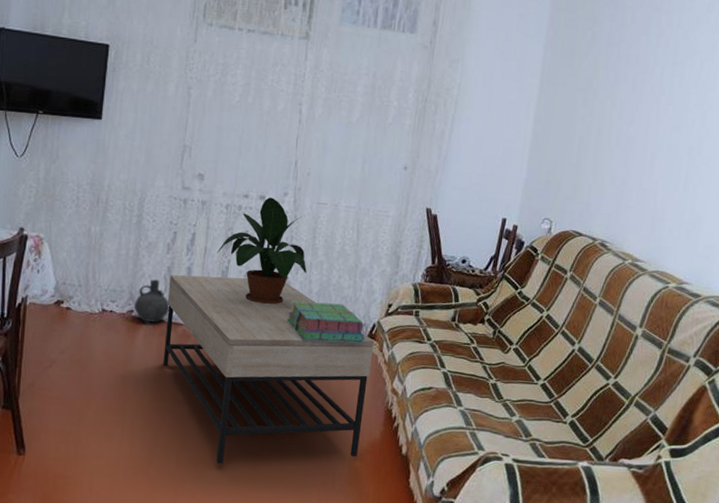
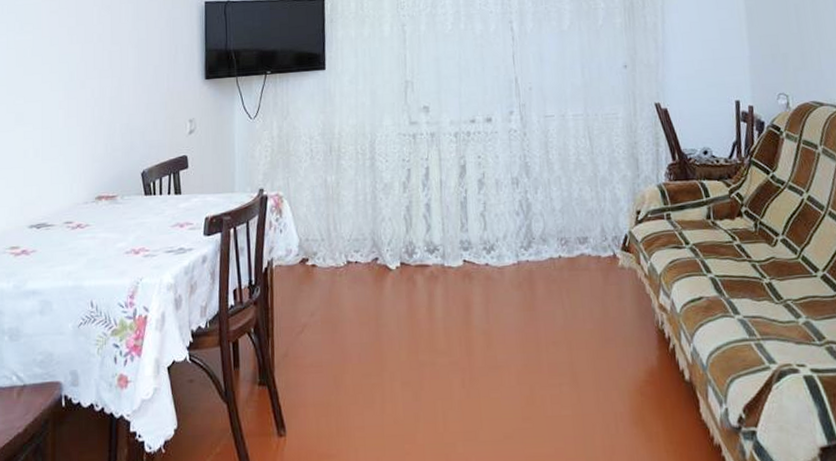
ceramic jug: present [134,279,169,322] -> none [378,221,413,268]
coffee table: present [163,275,375,464] -> none [410,204,637,419]
potted plant: present [217,197,307,304] -> none [453,118,546,231]
stack of books: present [286,301,365,343] -> none [532,218,619,265]

